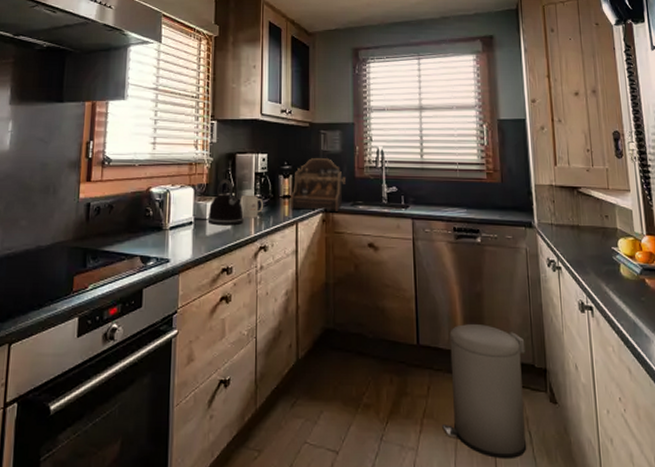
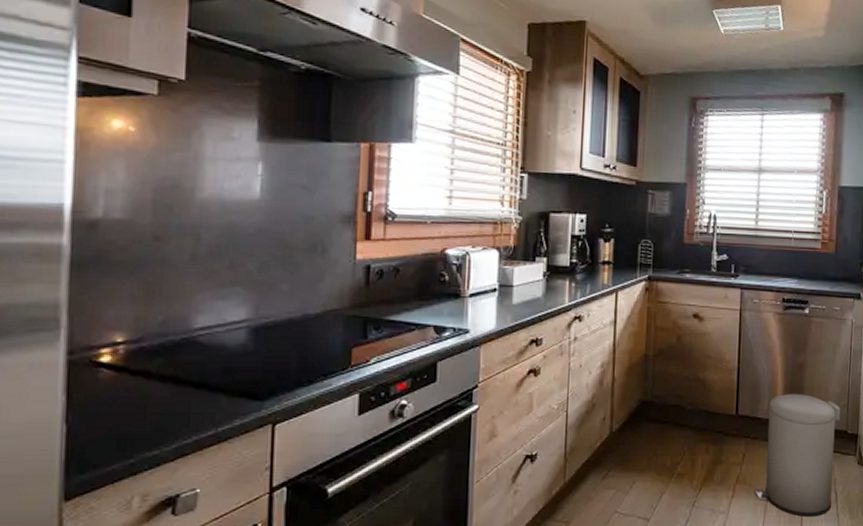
kettle: present [208,179,243,226] -> none [515,241,557,294]
mug: present [240,195,264,219] -> none [553,259,581,287]
spice rack: present [291,158,345,213] -> none [611,221,673,281]

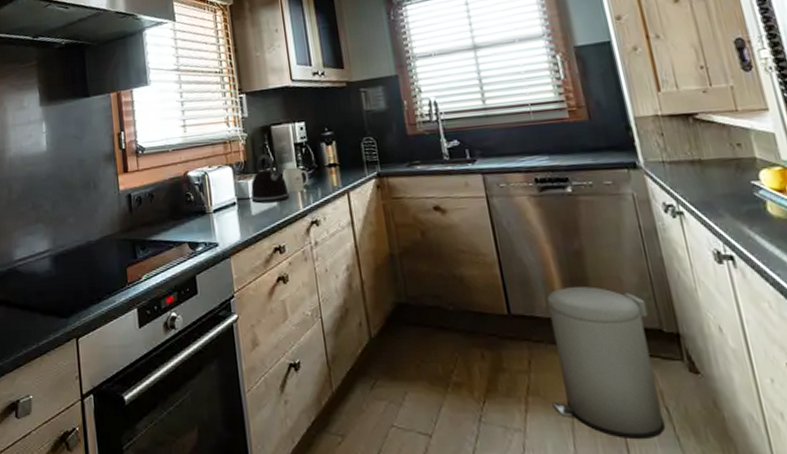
kettle: none [515,241,557,294] -> present [251,153,290,204]
mug: none [553,259,581,287] -> present [282,167,310,194]

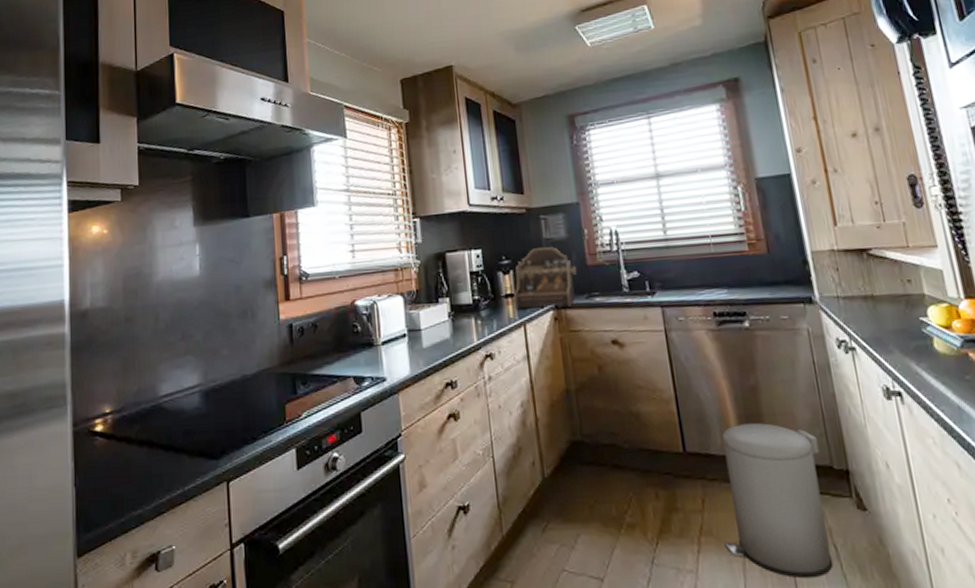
kettle: present [251,153,290,204] -> none [422,282,463,336]
mug: present [282,167,310,194] -> none [456,297,485,325]
spice rack: none [337,118,397,179] -> present [514,247,577,311]

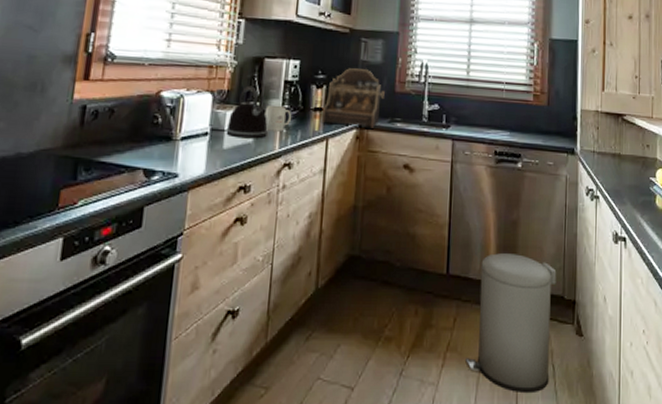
kettle: none [422,282,463,336] -> present [226,85,268,139]
mug: none [456,297,485,325] -> present [264,105,292,133]

